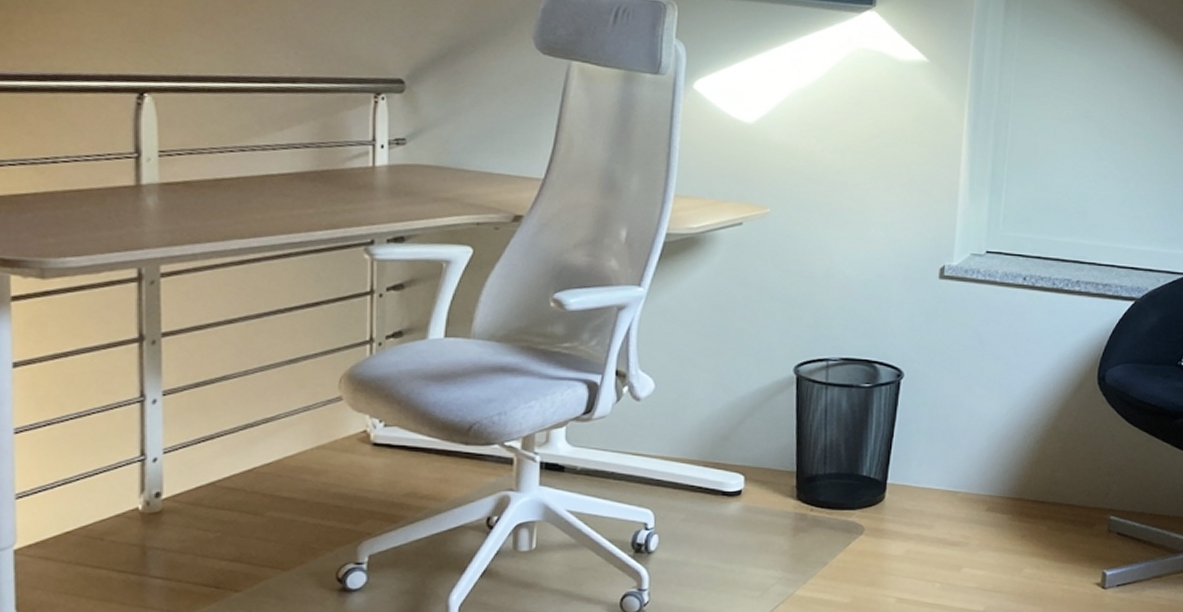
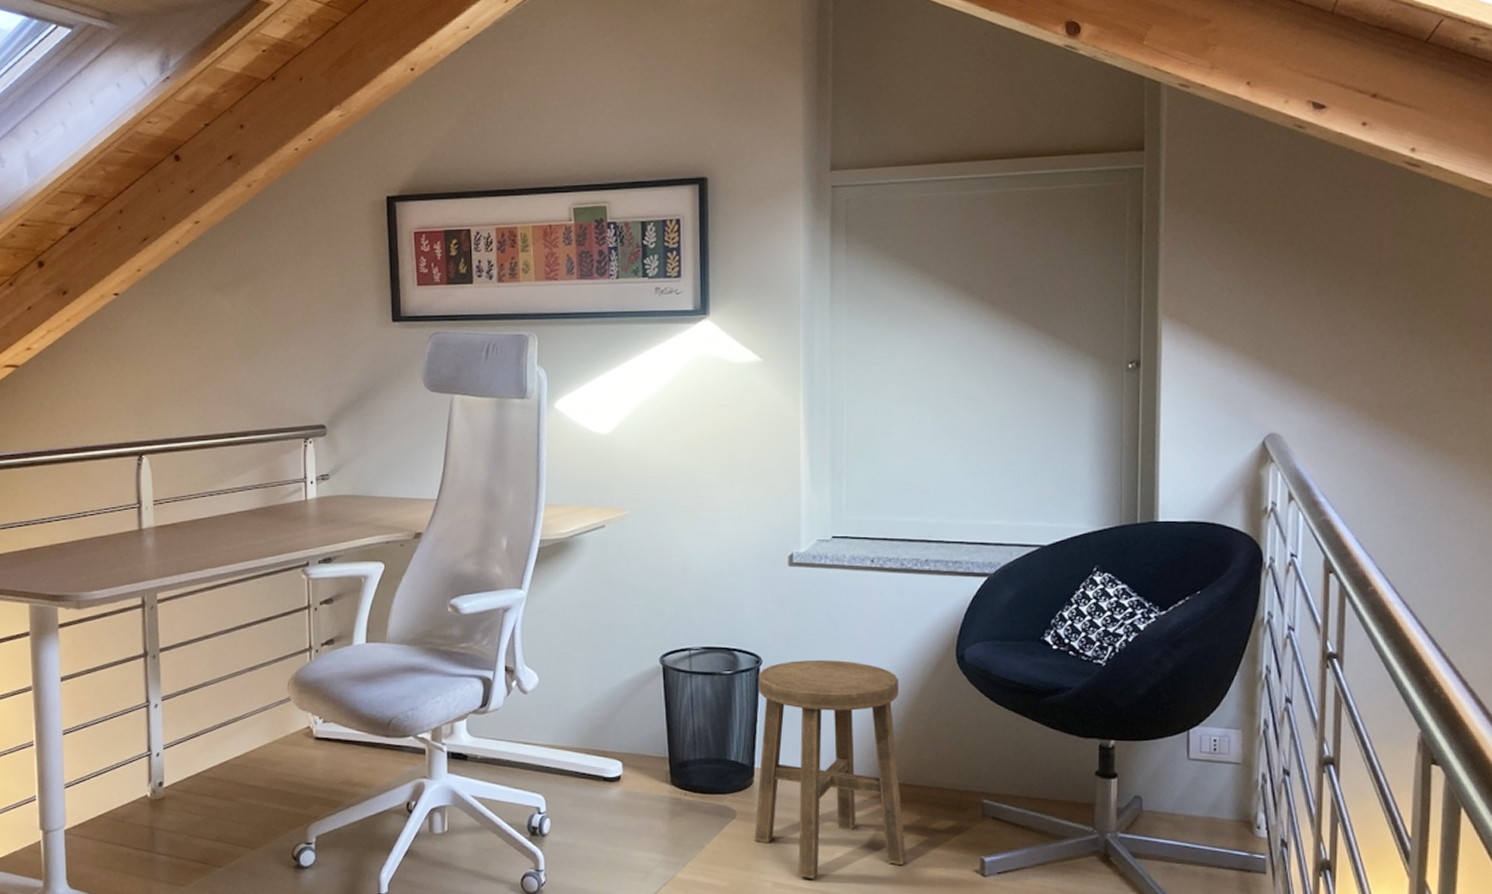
stool: none [881,376,1040,594] -> present [754,660,907,879]

